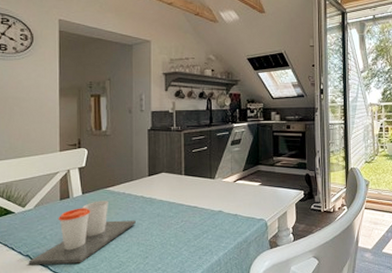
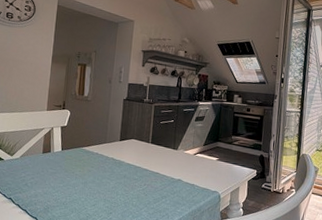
cup: present [28,200,136,266] -> none [10,157,105,211]

